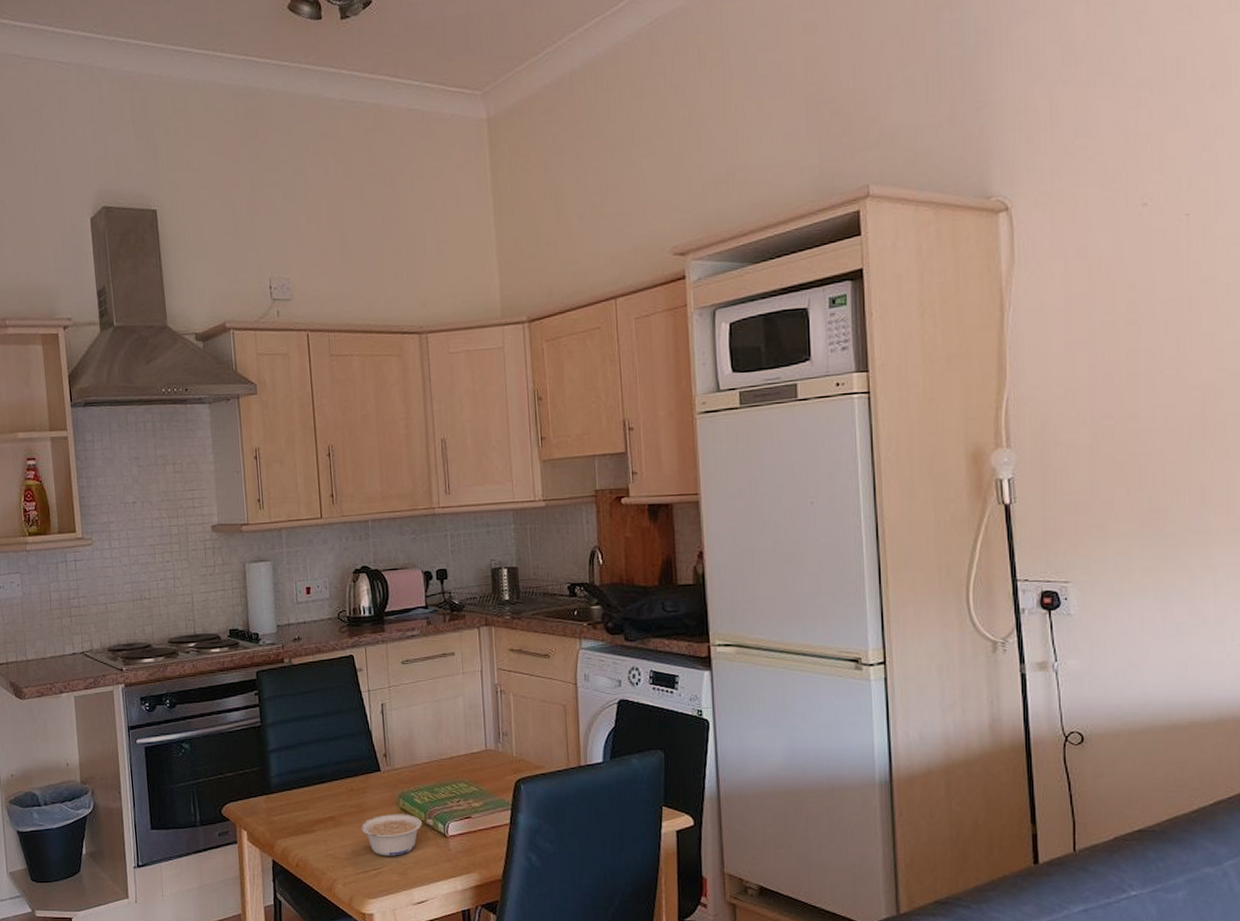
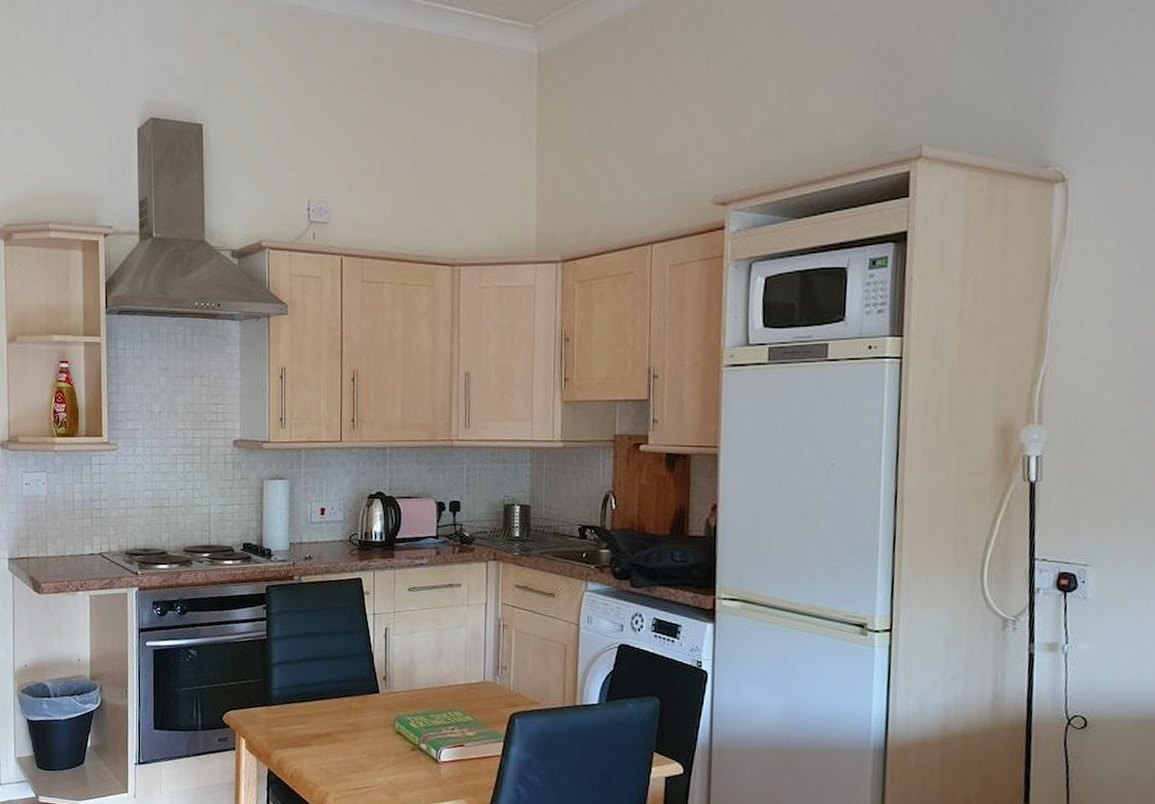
legume: present [361,814,423,856] -> none [356,735,416,776]

